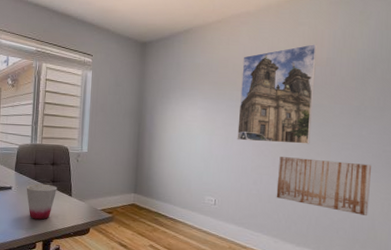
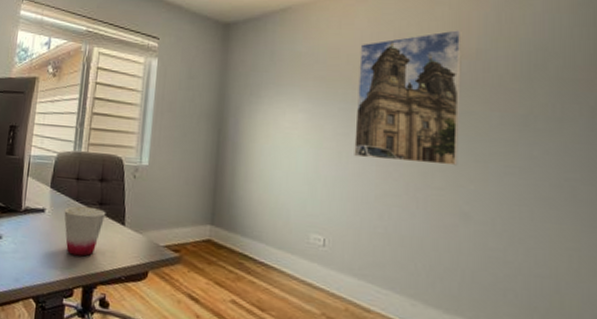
wall art: present [276,156,371,217] -> none [412,180,549,274]

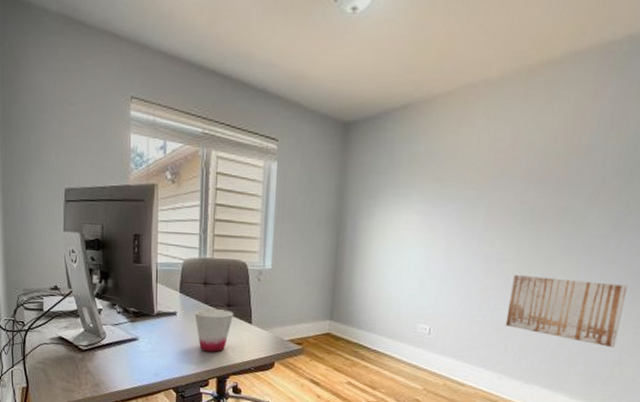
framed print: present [354,29,462,166] -> none [462,125,576,260]
wall art: none [412,180,549,274] -> present [505,274,627,349]

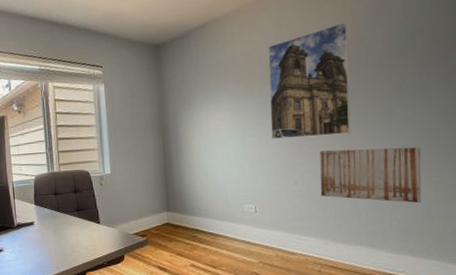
cup: present [194,308,234,352] -> none [49,214,84,253]
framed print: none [462,125,576,260] -> present [268,21,351,140]

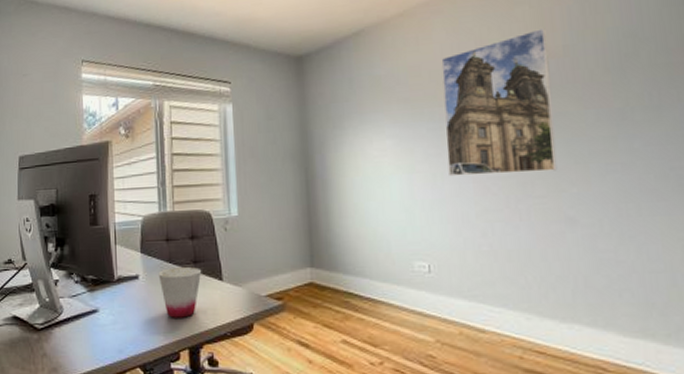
cup: none [49,214,84,253] -> present [158,266,202,318]
wall art: present [319,147,422,204] -> none [515,190,664,268]

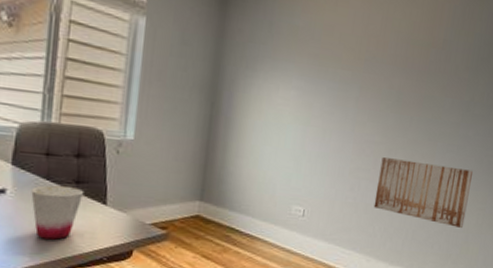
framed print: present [441,27,557,177] -> none [336,18,435,144]
wall art: none [515,190,664,268] -> present [373,156,473,229]

